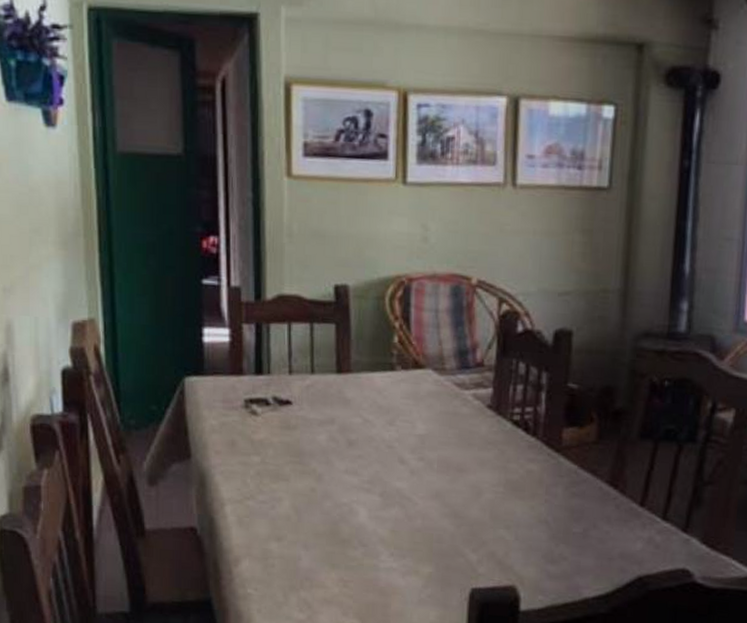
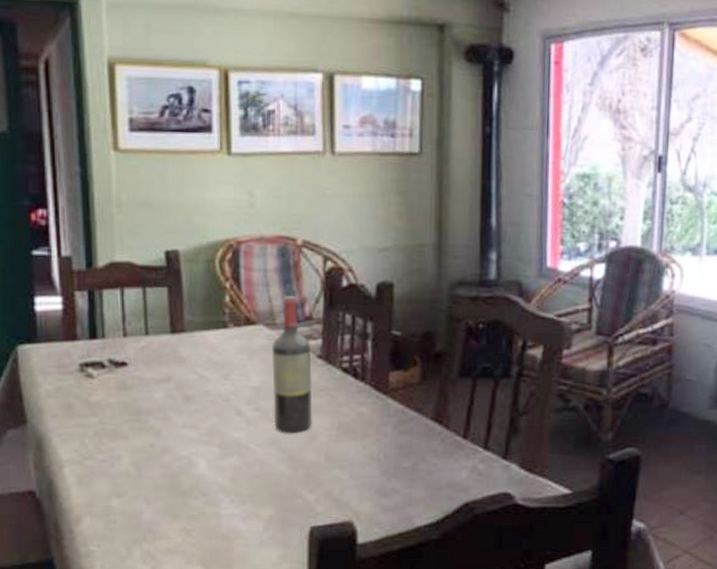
wine bottle: none [438,339,481,487] -> present [271,296,313,433]

